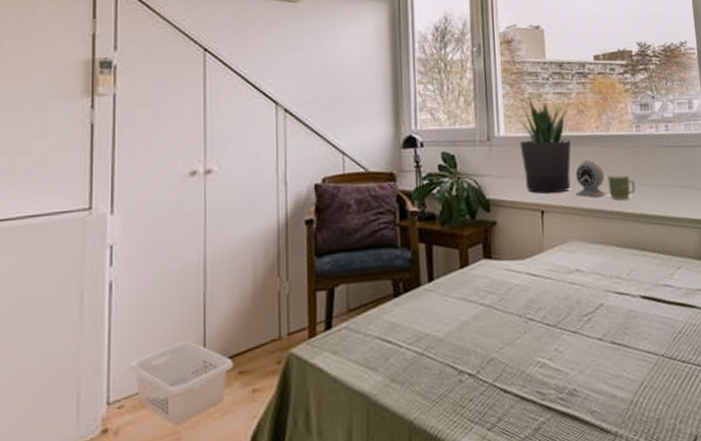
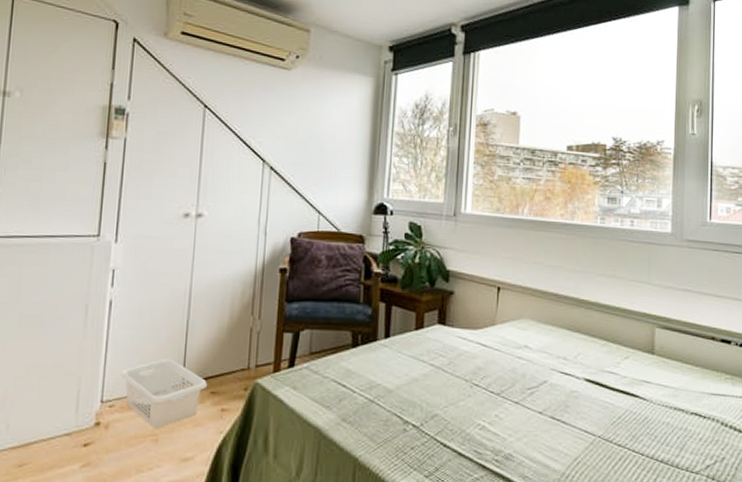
planter: present [518,98,572,194] -> none [484,180,535,272]
alarm clock: present [575,160,608,198] -> none [533,246,564,282]
mug: present [607,174,636,200] -> none [566,262,593,287]

